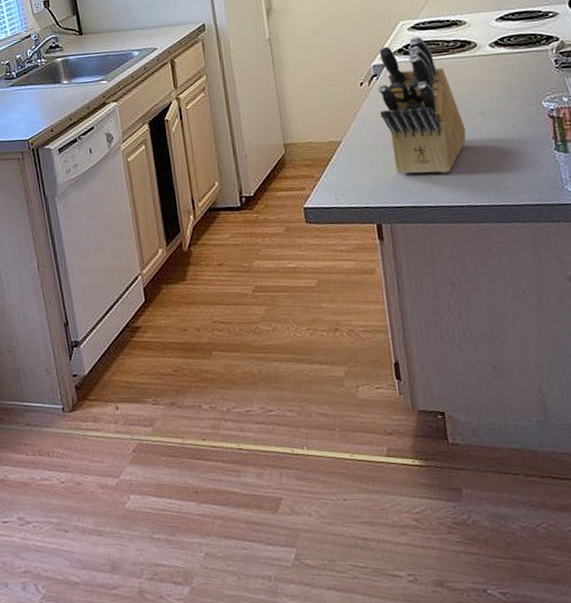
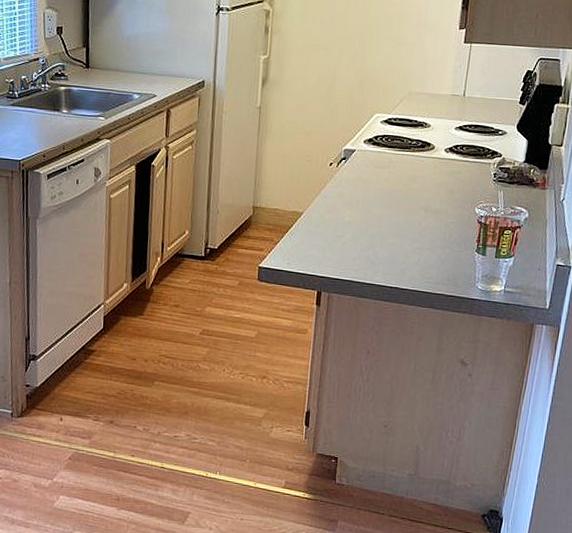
knife block: present [378,36,467,175] -> none [341,130,409,257]

